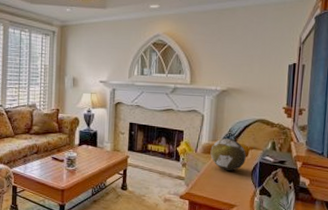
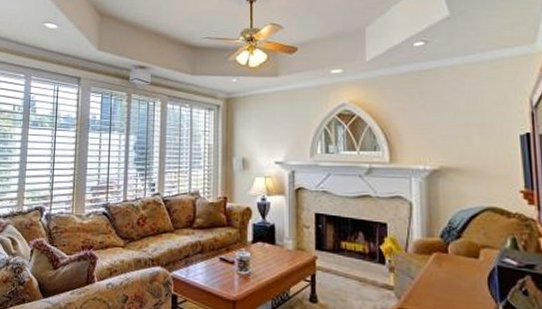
decorative orb: present [210,138,246,171] -> none [426,233,477,278]

